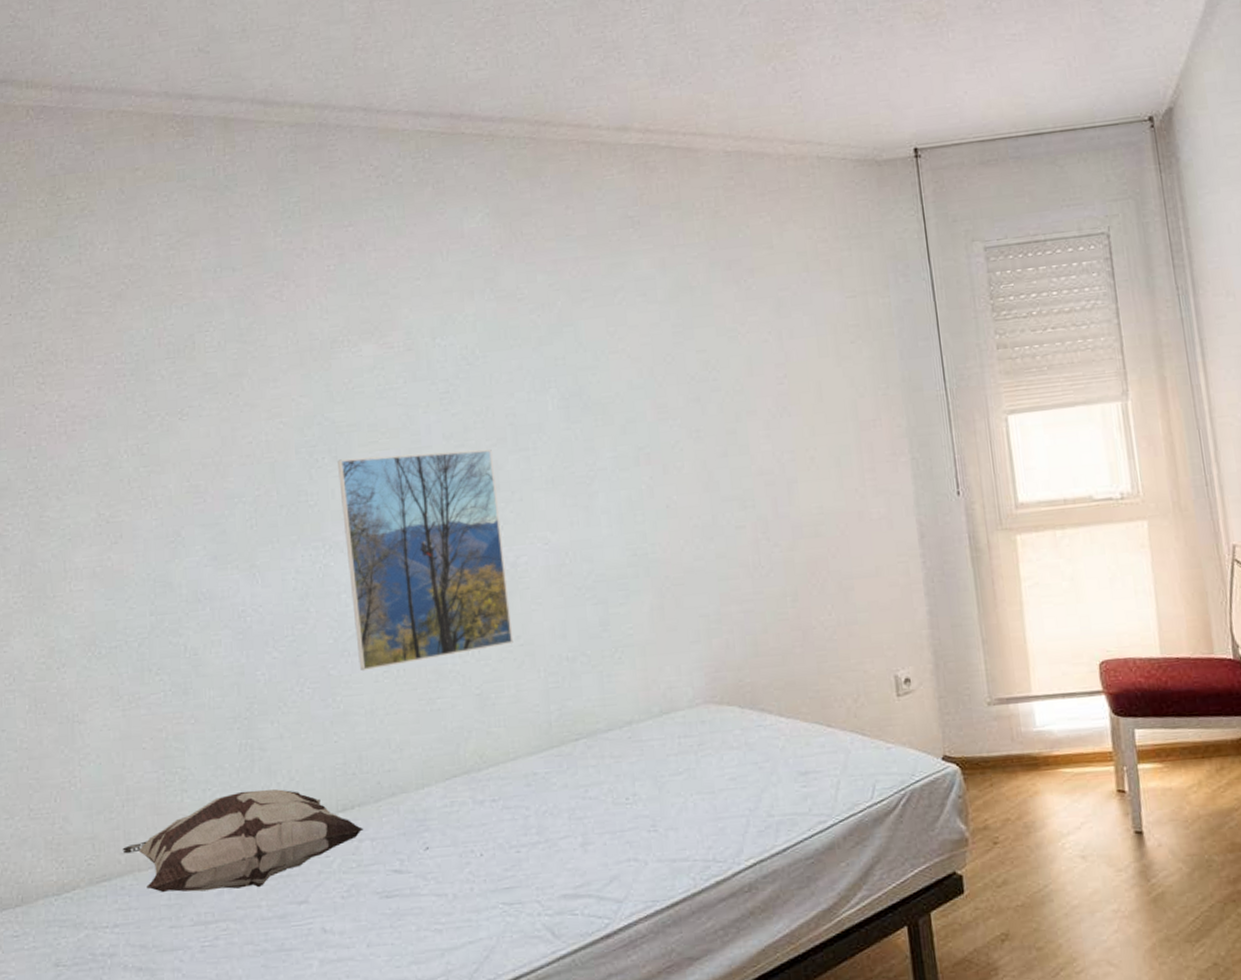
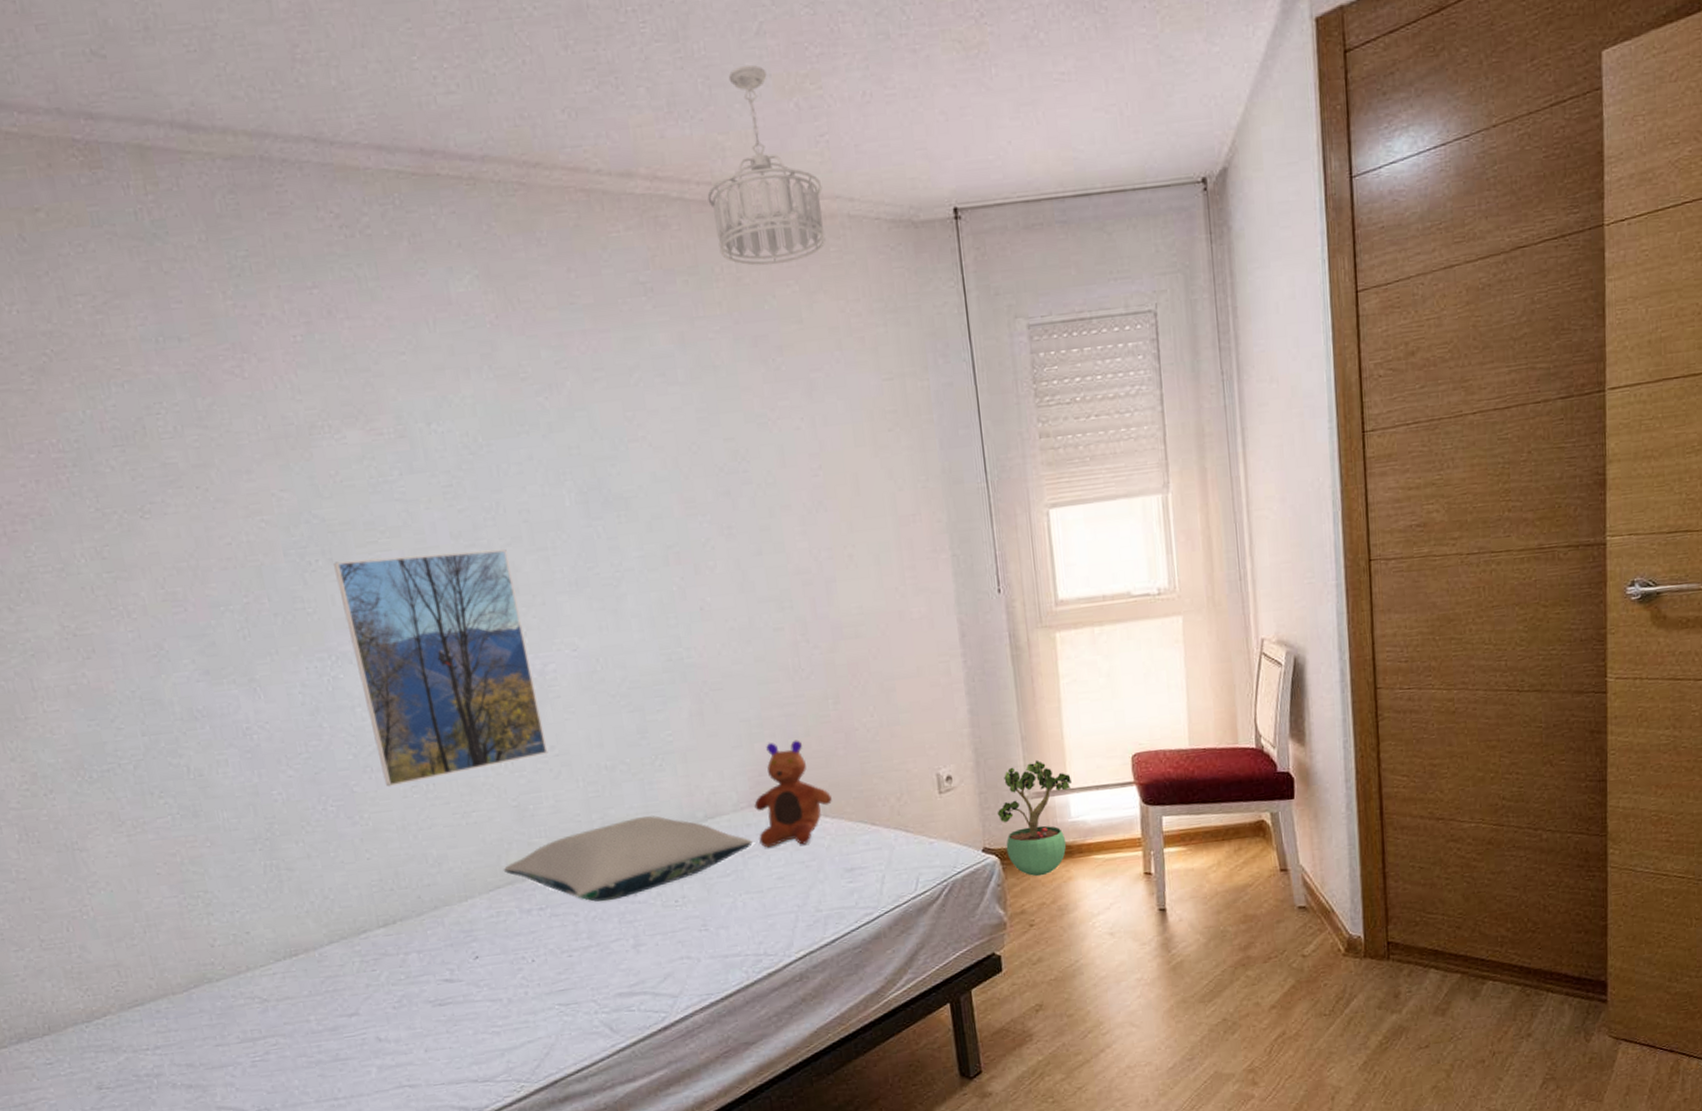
decorative pillow: present [122,789,363,892] -> none [151,908,408,1013]
pillow: none [461,709,706,796] -> present [503,815,753,902]
ceiling light fixture: none [692,38,797,201] -> present [707,64,826,266]
toy: none [709,636,788,747] -> present [754,740,832,848]
potted plant: none [957,664,1036,789] -> present [997,759,1072,877]

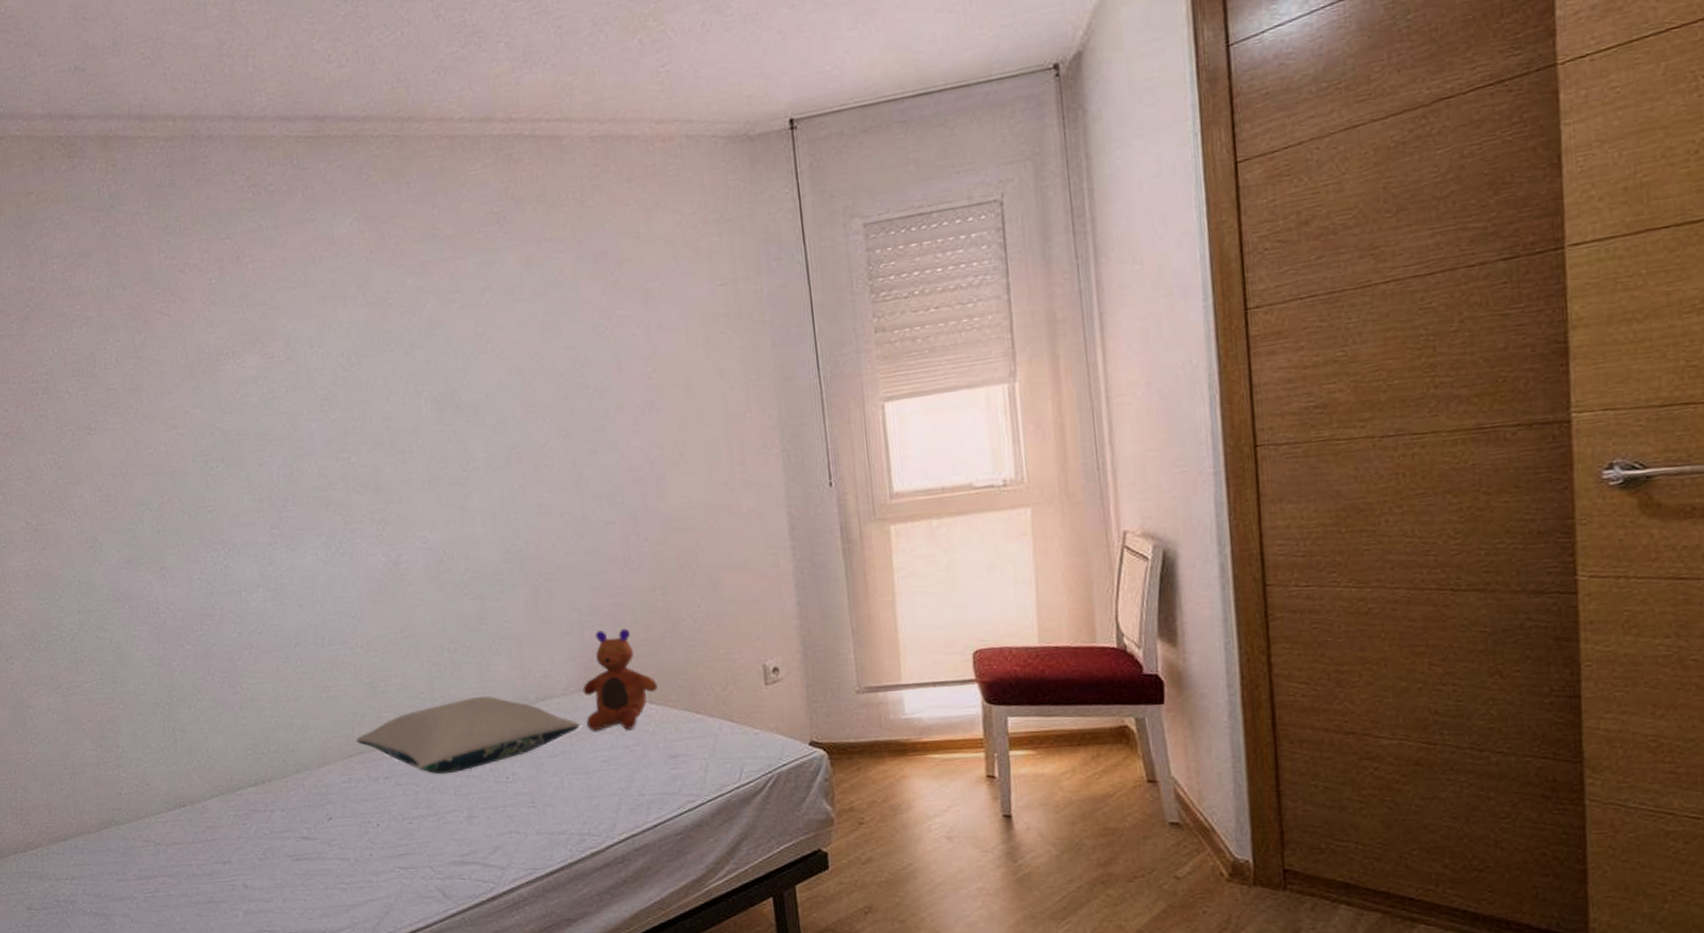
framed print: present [334,549,548,787] -> none [230,453,399,662]
ceiling light fixture: present [707,64,826,266] -> none [556,11,665,190]
potted plant: present [997,759,1072,877] -> none [825,653,906,773]

